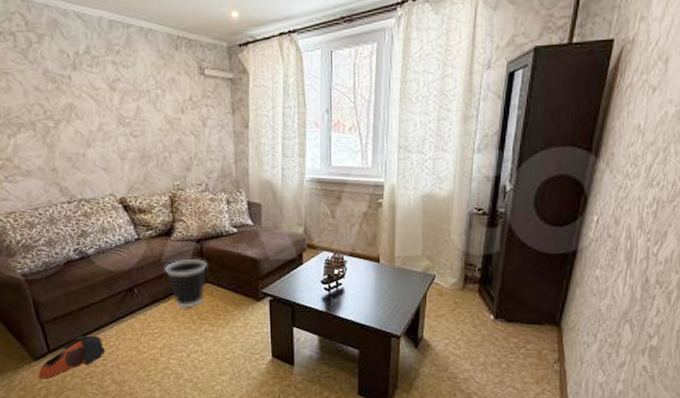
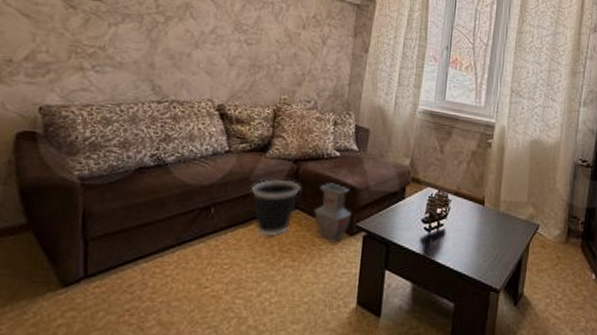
bag: present [38,335,105,378] -> none [60,259,158,312]
vase: none [222,257,256,308] -> present [313,183,351,243]

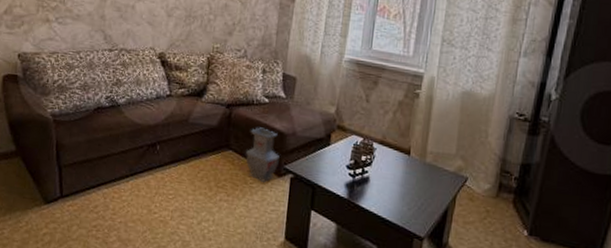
wastebasket: present [252,178,300,237] -> none [190,121,233,174]

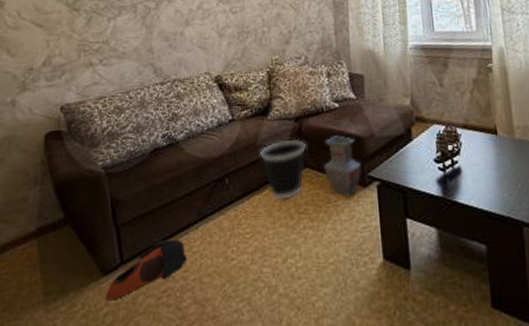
bag: none [45,185,117,224] -> present [105,239,187,299]
wastebasket: none [190,121,233,174] -> present [260,139,306,200]

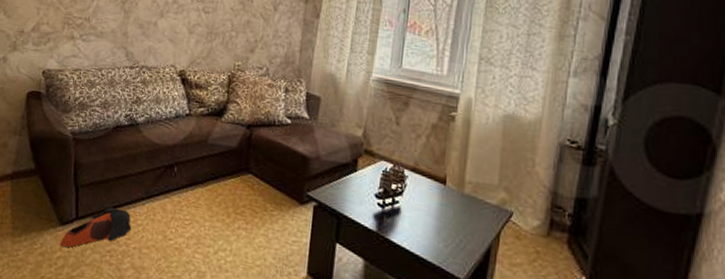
wastebasket: present [260,139,306,200] -> none [209,142,253,199]
vase: present [323,135,361,197] -> none [265,149,302,210]

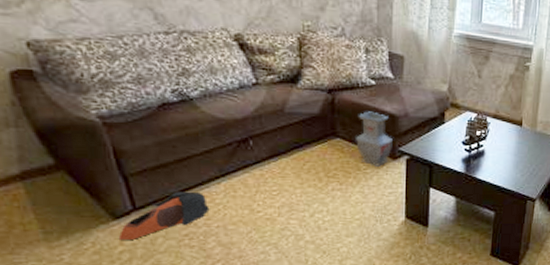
vase: none [265,149,302,210] -> present [354,111,393,167]

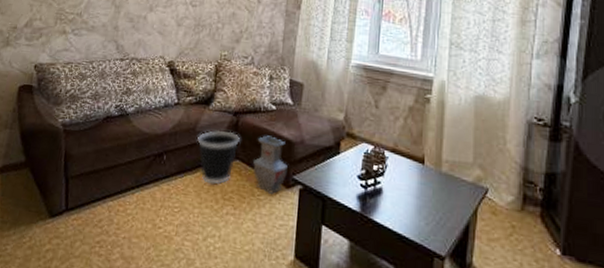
bag: present [118,191,210,240] -> none [48,197,122,240]
wastebasket: none [288,109,338,164] -> present [197,130,240,185]

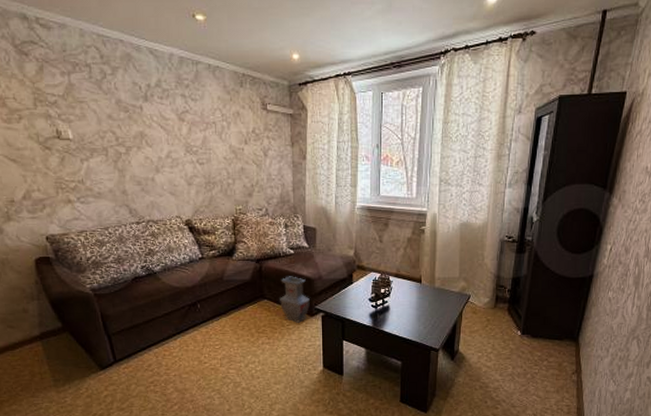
wastebasket: present [197,130,240,185] -> none [226,276,265,322]

